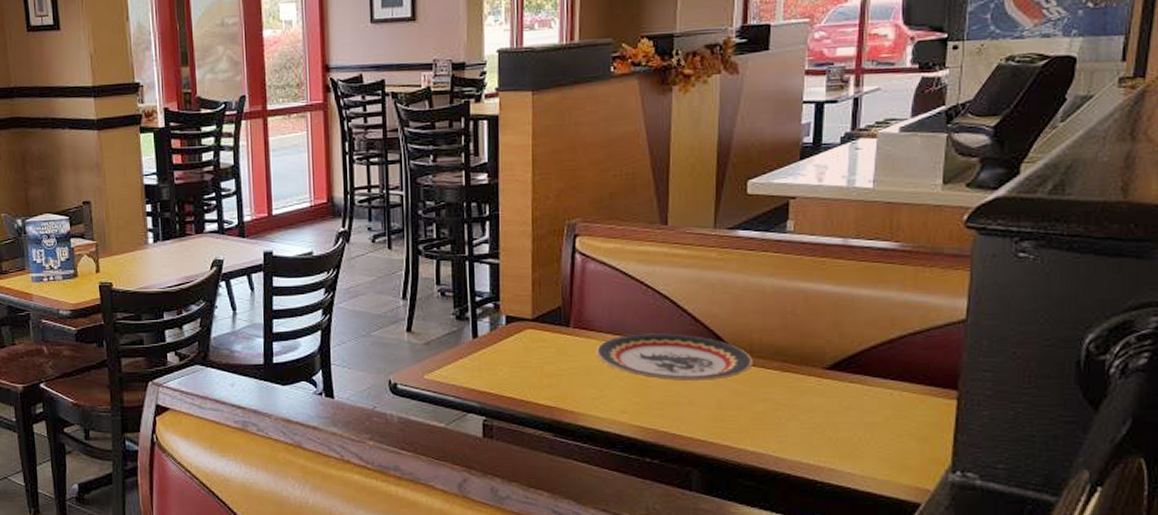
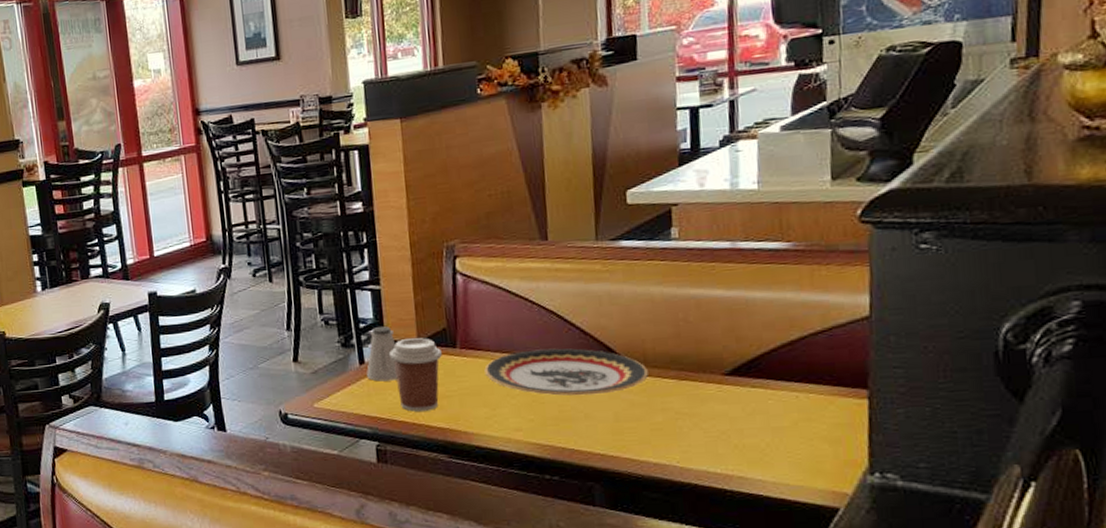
saltshaker: none [479,300,511,356] -> present [367,325,398,382]
coffee cup: none [503,315,555,388] -> present [389,338,442,412]

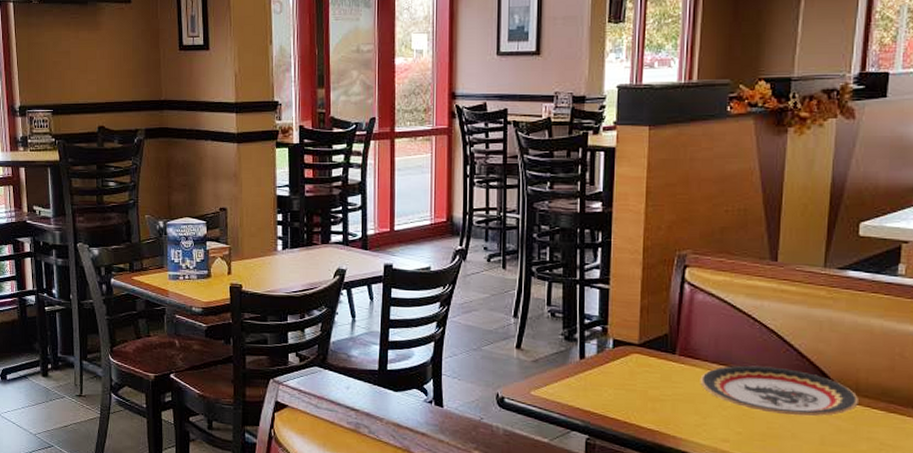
saltshaker: present [367,325,398,382] -> none [586,324,618,379]
coffee cup: present [389,338,442,412] -> none [610,340,661,412]

